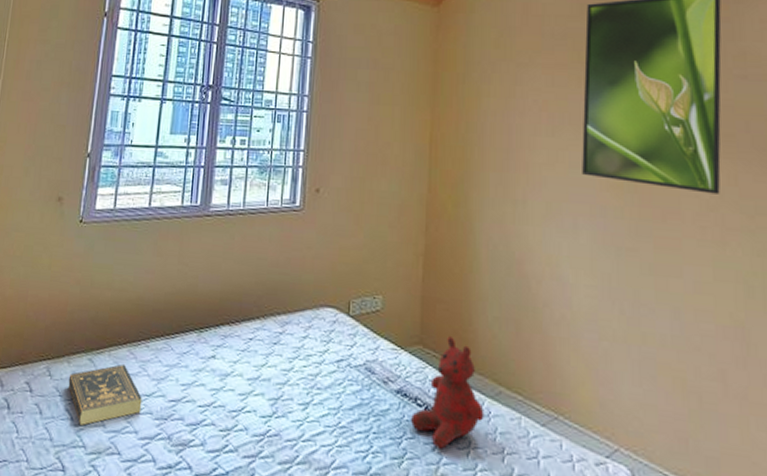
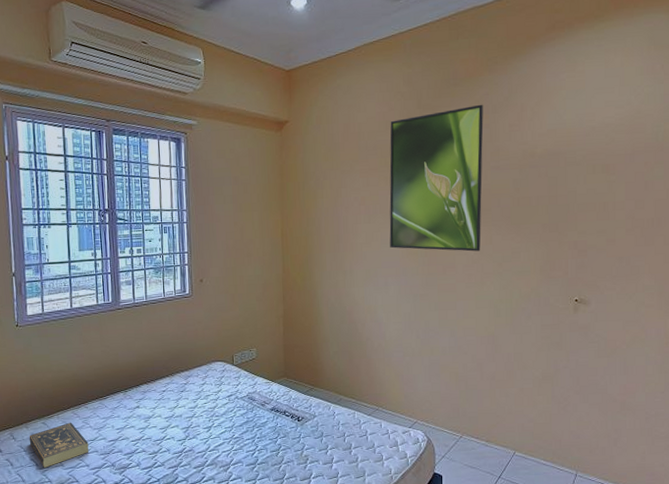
teddy bear: present [411,336,484,449] -> none [282,369,331,440]

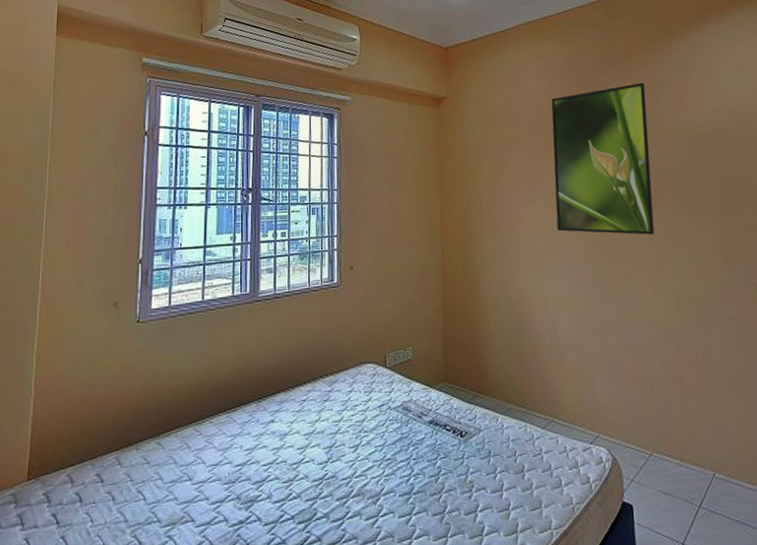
book: present [29,422,89,468] -> none [138,441,210,503]

